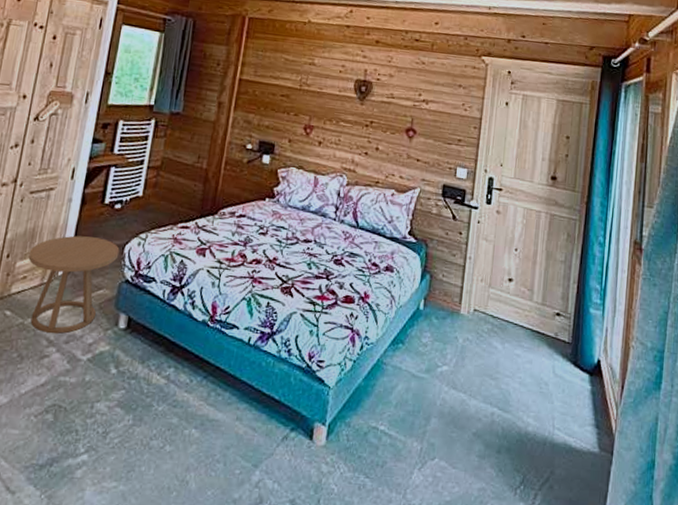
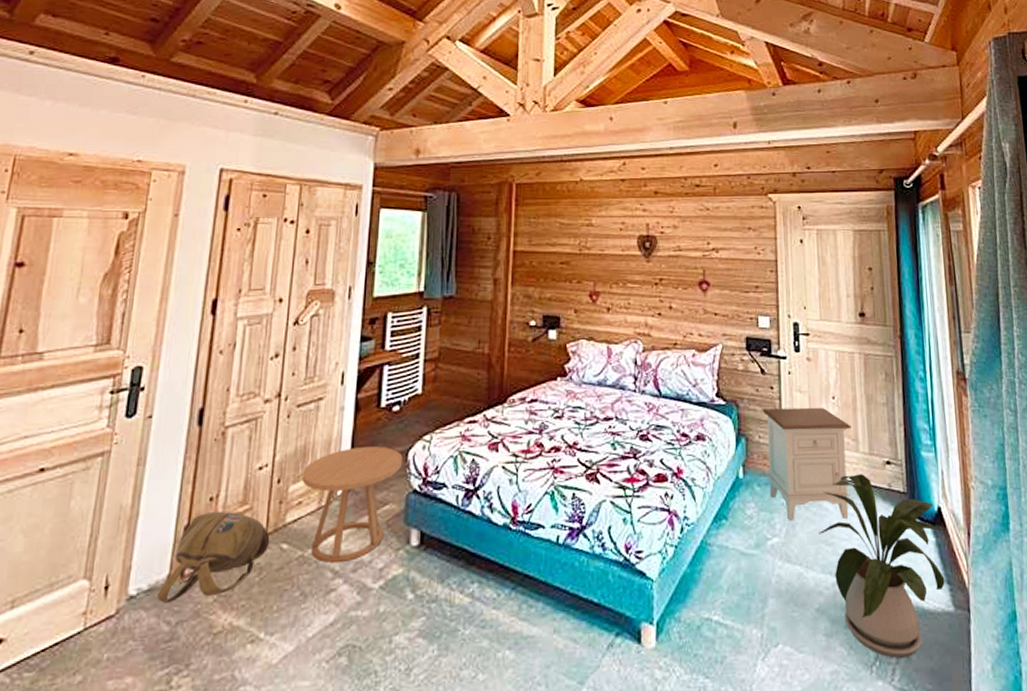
nightstand: none [445,251,529,358] -> present [762,407,851,520]
house plant: none [485,320,600,487] -> present [818,474,945,659]

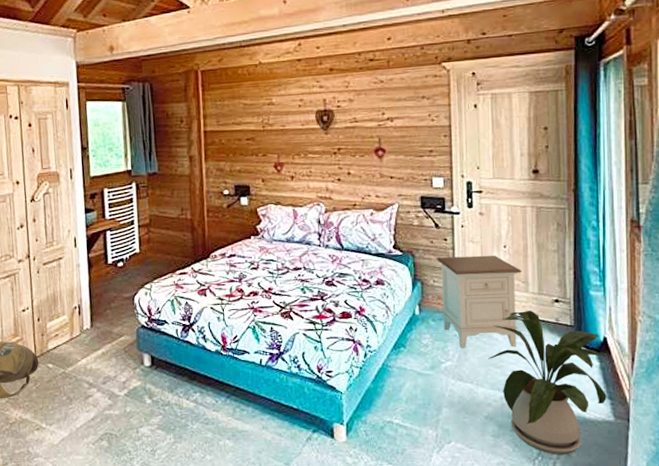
side table: present [302,446,403,563] -> none [55,293,131,377]

